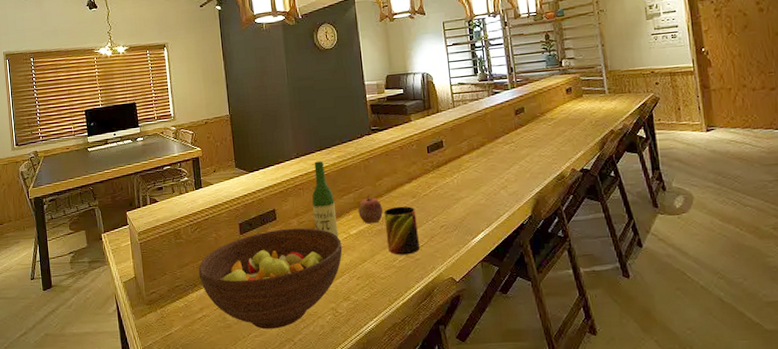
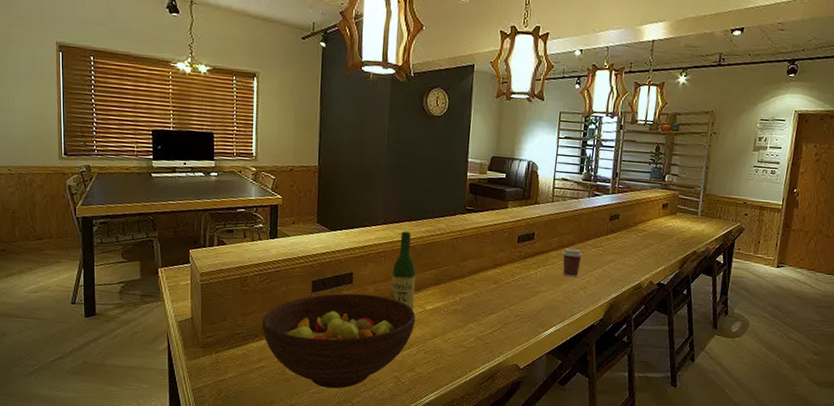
apple: present [358,196,383,224] -> none [437,275,463,303]
mug: present [384,206,420,255] -> none [461,289,495,337]
coffee cup: none [475,149,497,179] -> present [562,248,583,278]

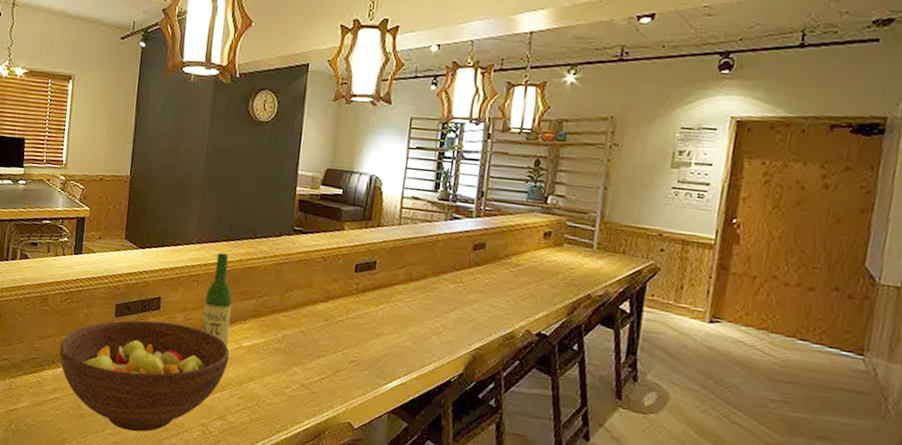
coffee cup: present [562,248,583,278] -> none [411,282,438,319]

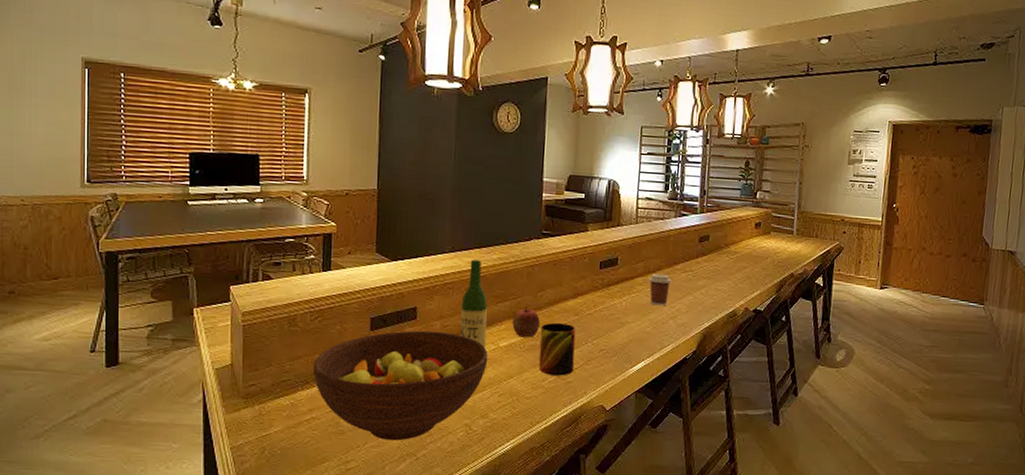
apple: none [256,306,286,341] -> present [512,307,540,338]
mug: none [282,326,325,385] -> present [539,322,576,376]
coffee cup: none [411,282,438,319] -> present [649,273,672,306]

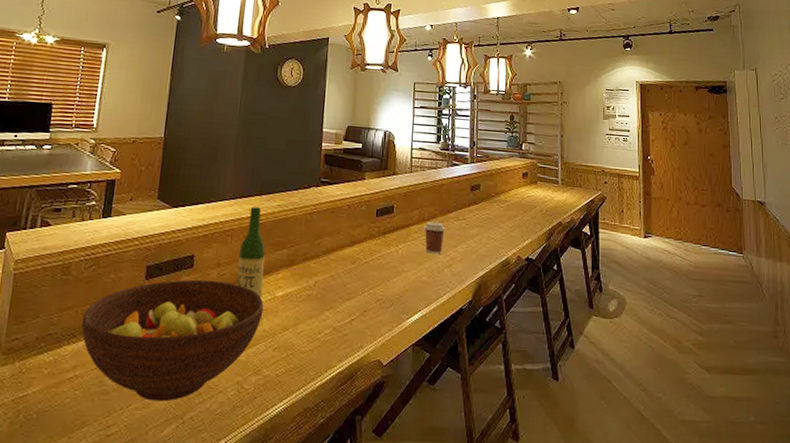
apple: present [512,307,540,338] -> none [289,255,317,288]
mug: present [539,322,576,376] -> none [315,271,353,328]

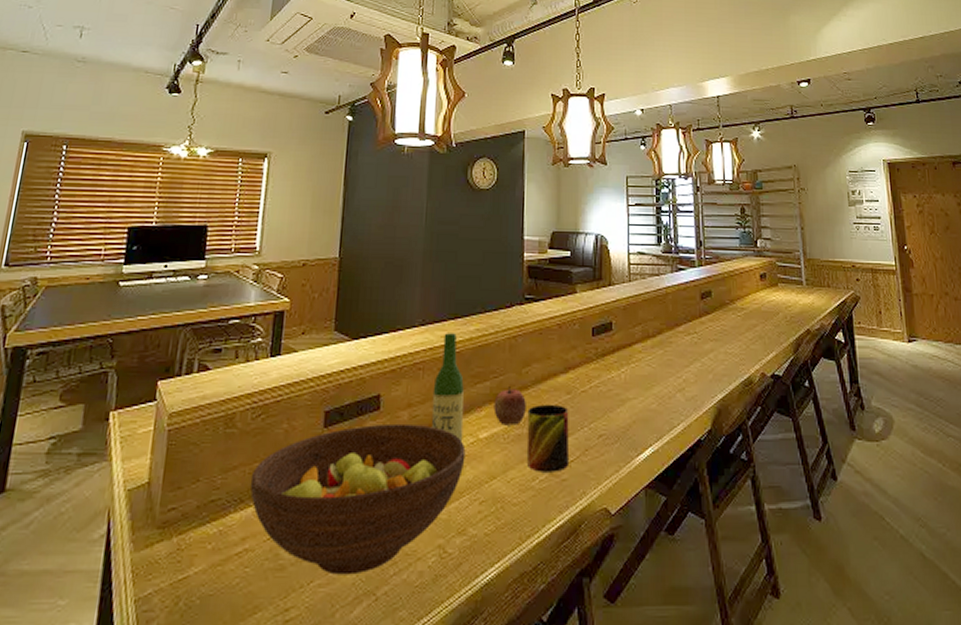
apple: none [289,255,317,288] -> present [493,387,526,426]
mug: none [315,271,353,328] -> present [526,404,570,472]
coffee cup: present [424,221,446,254] -> none [649,338,675,377]

